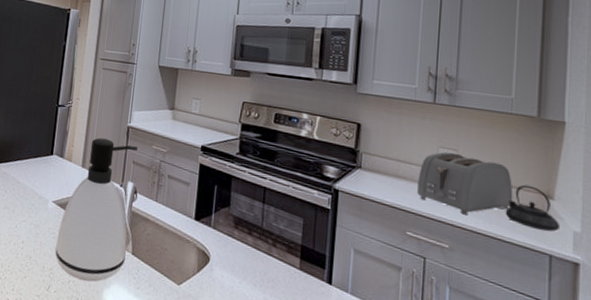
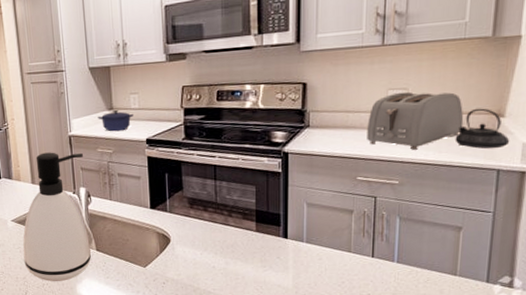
cooking pot: none [158,110,194,133] -> present [97,109,134,132]

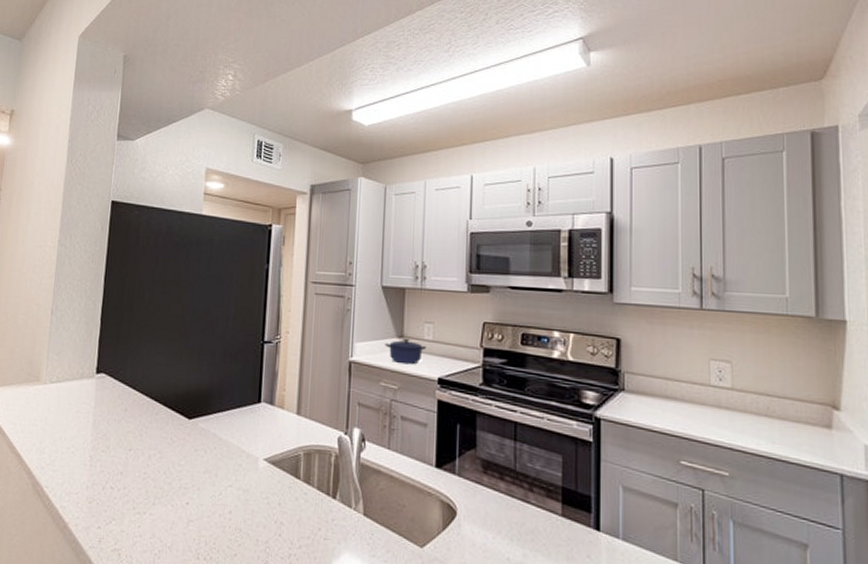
soap dispenser: present [23,152,91,281] -> none [270,377,364,553]
toaster: present [367,91,464,150] -> none [689,364,796,436]
teapot: present [455,108,510,150] -> none [788,395,850,448]

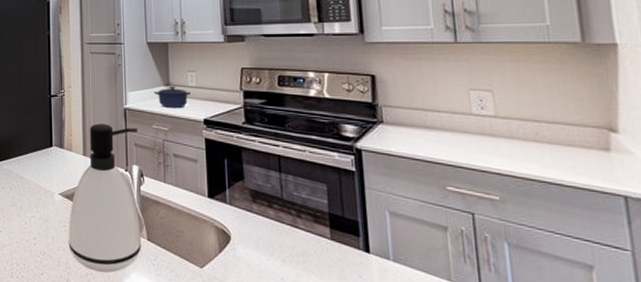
soap dispenser: none [270,377,364,553] -> present [68,123,141,273]

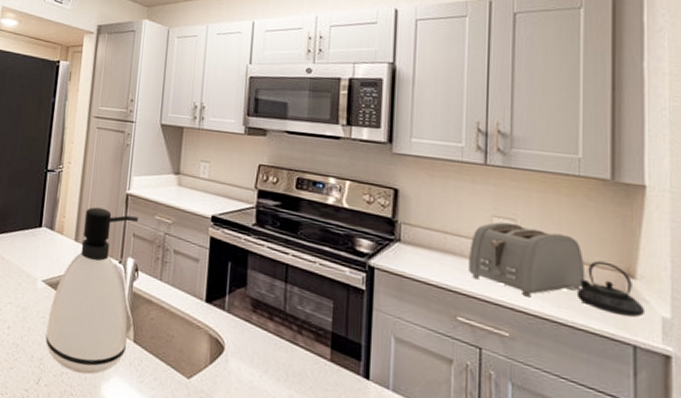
cooking pot: present [154,86,192,109] -> none [161,174,202,201]
toaster: none [450,94,568,161] -> present [469,222,586,297]
teapot: none [560,120,633,170] -> present [576,260,646,318]

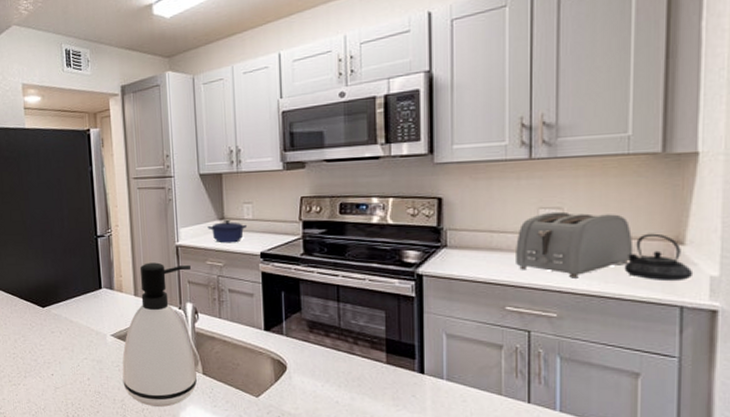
cooking pot: none [161,174,202,201] -> present [207,219,248,243]

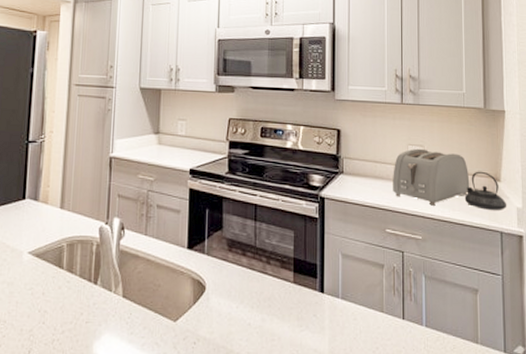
soap dispenser: present [122,262,197,407] -> none [34,173,123,336]
cooking pot: present [207,219,248,243] -> none [142,134,180,158]

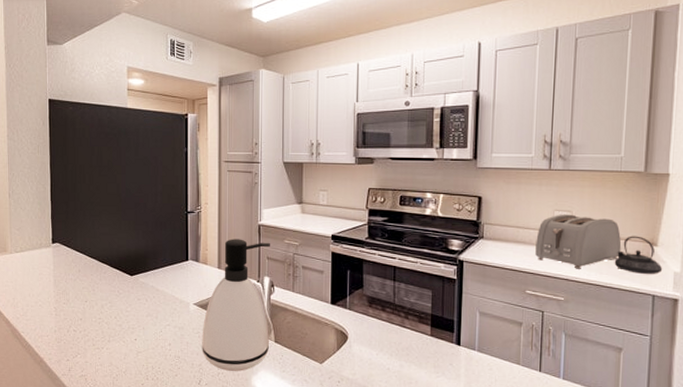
soap dispenser: none [34,173,123,336] -> present [202,239,271,371]

